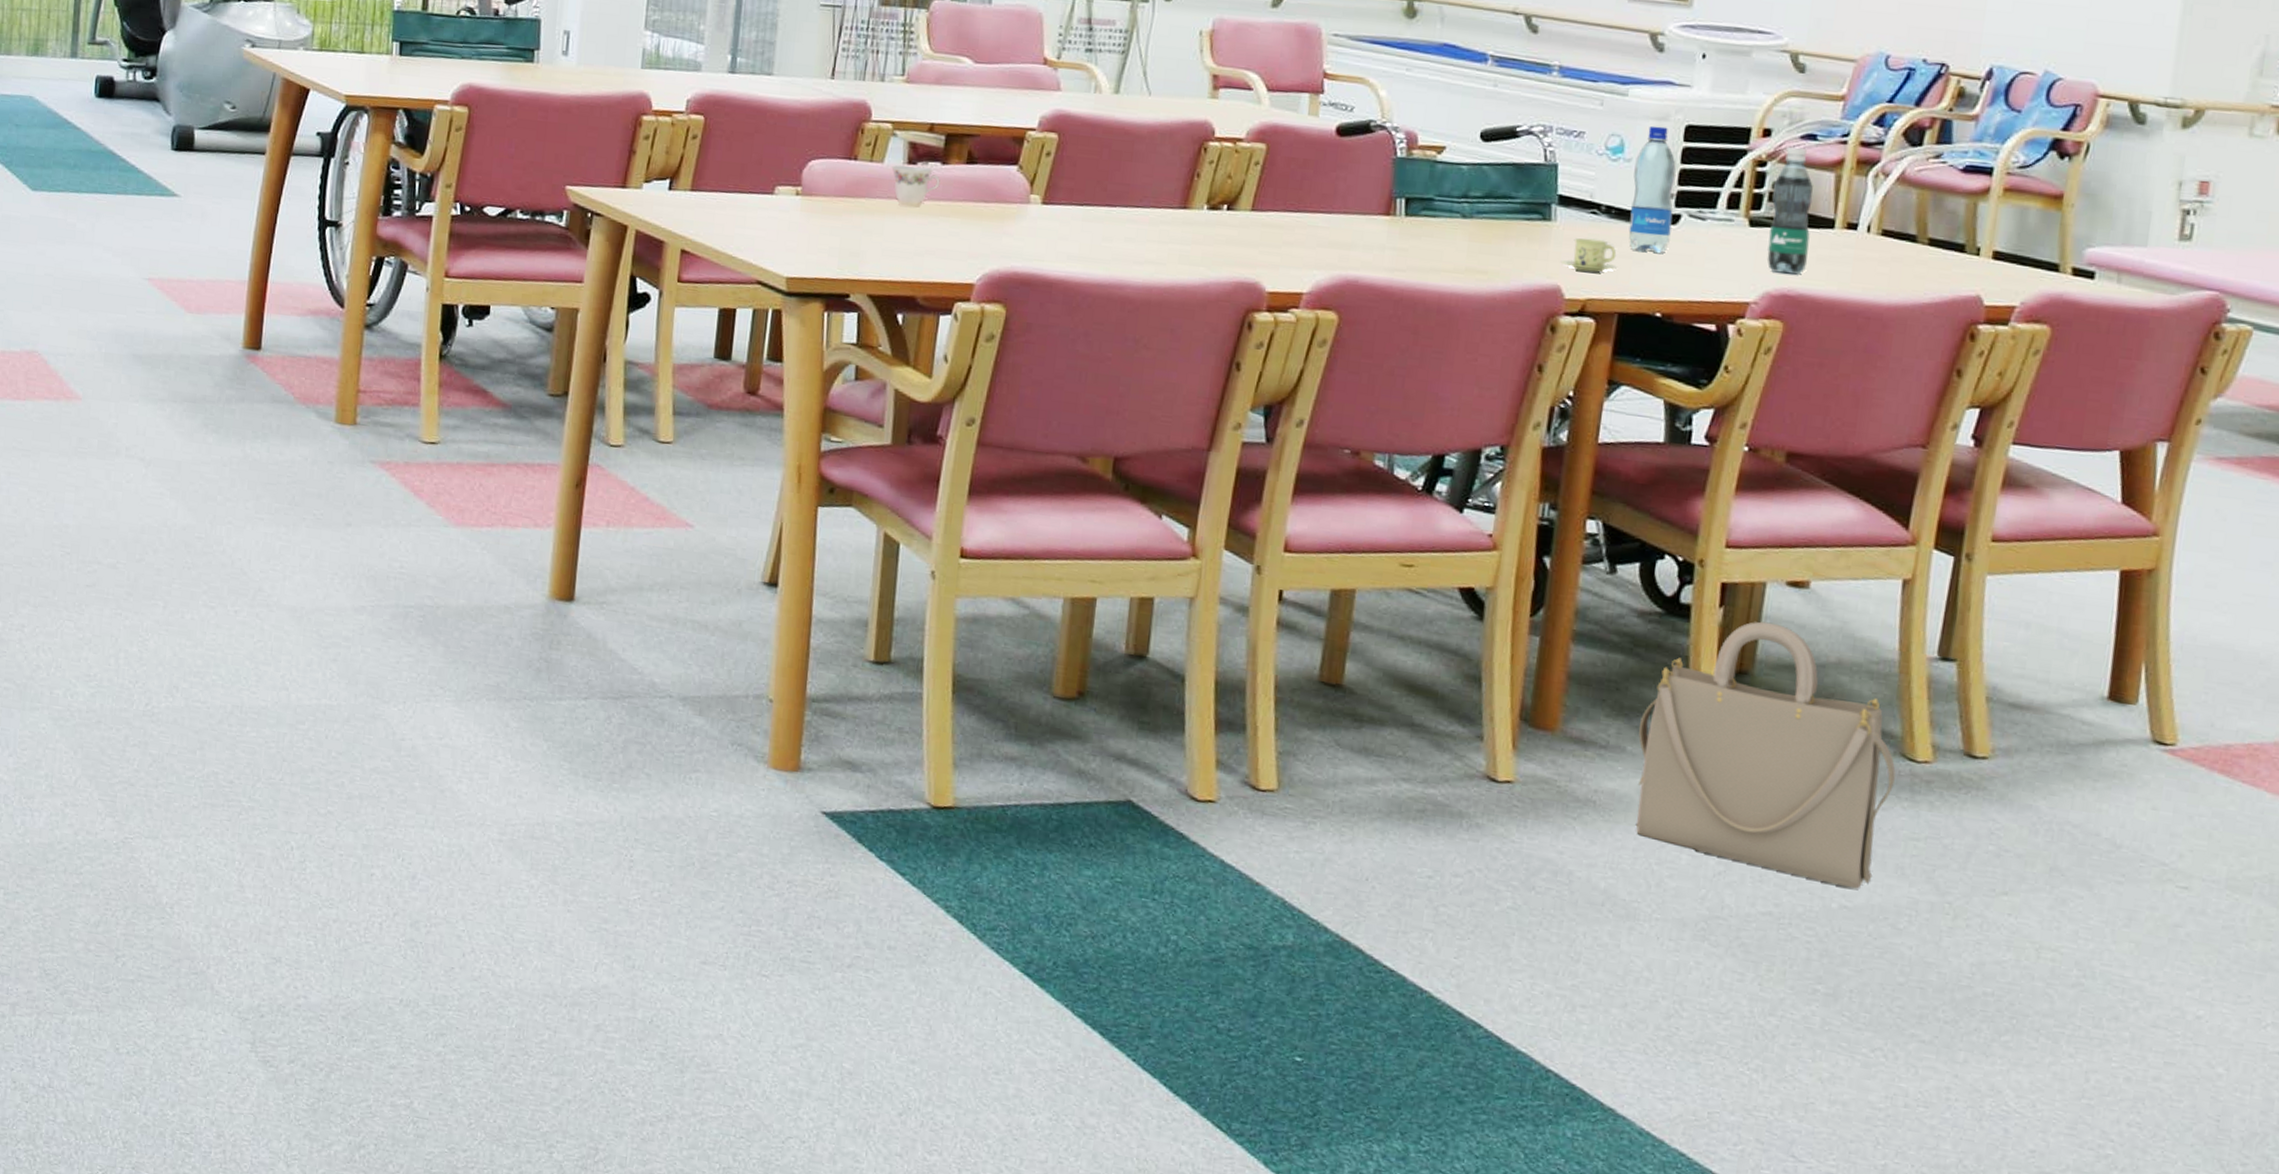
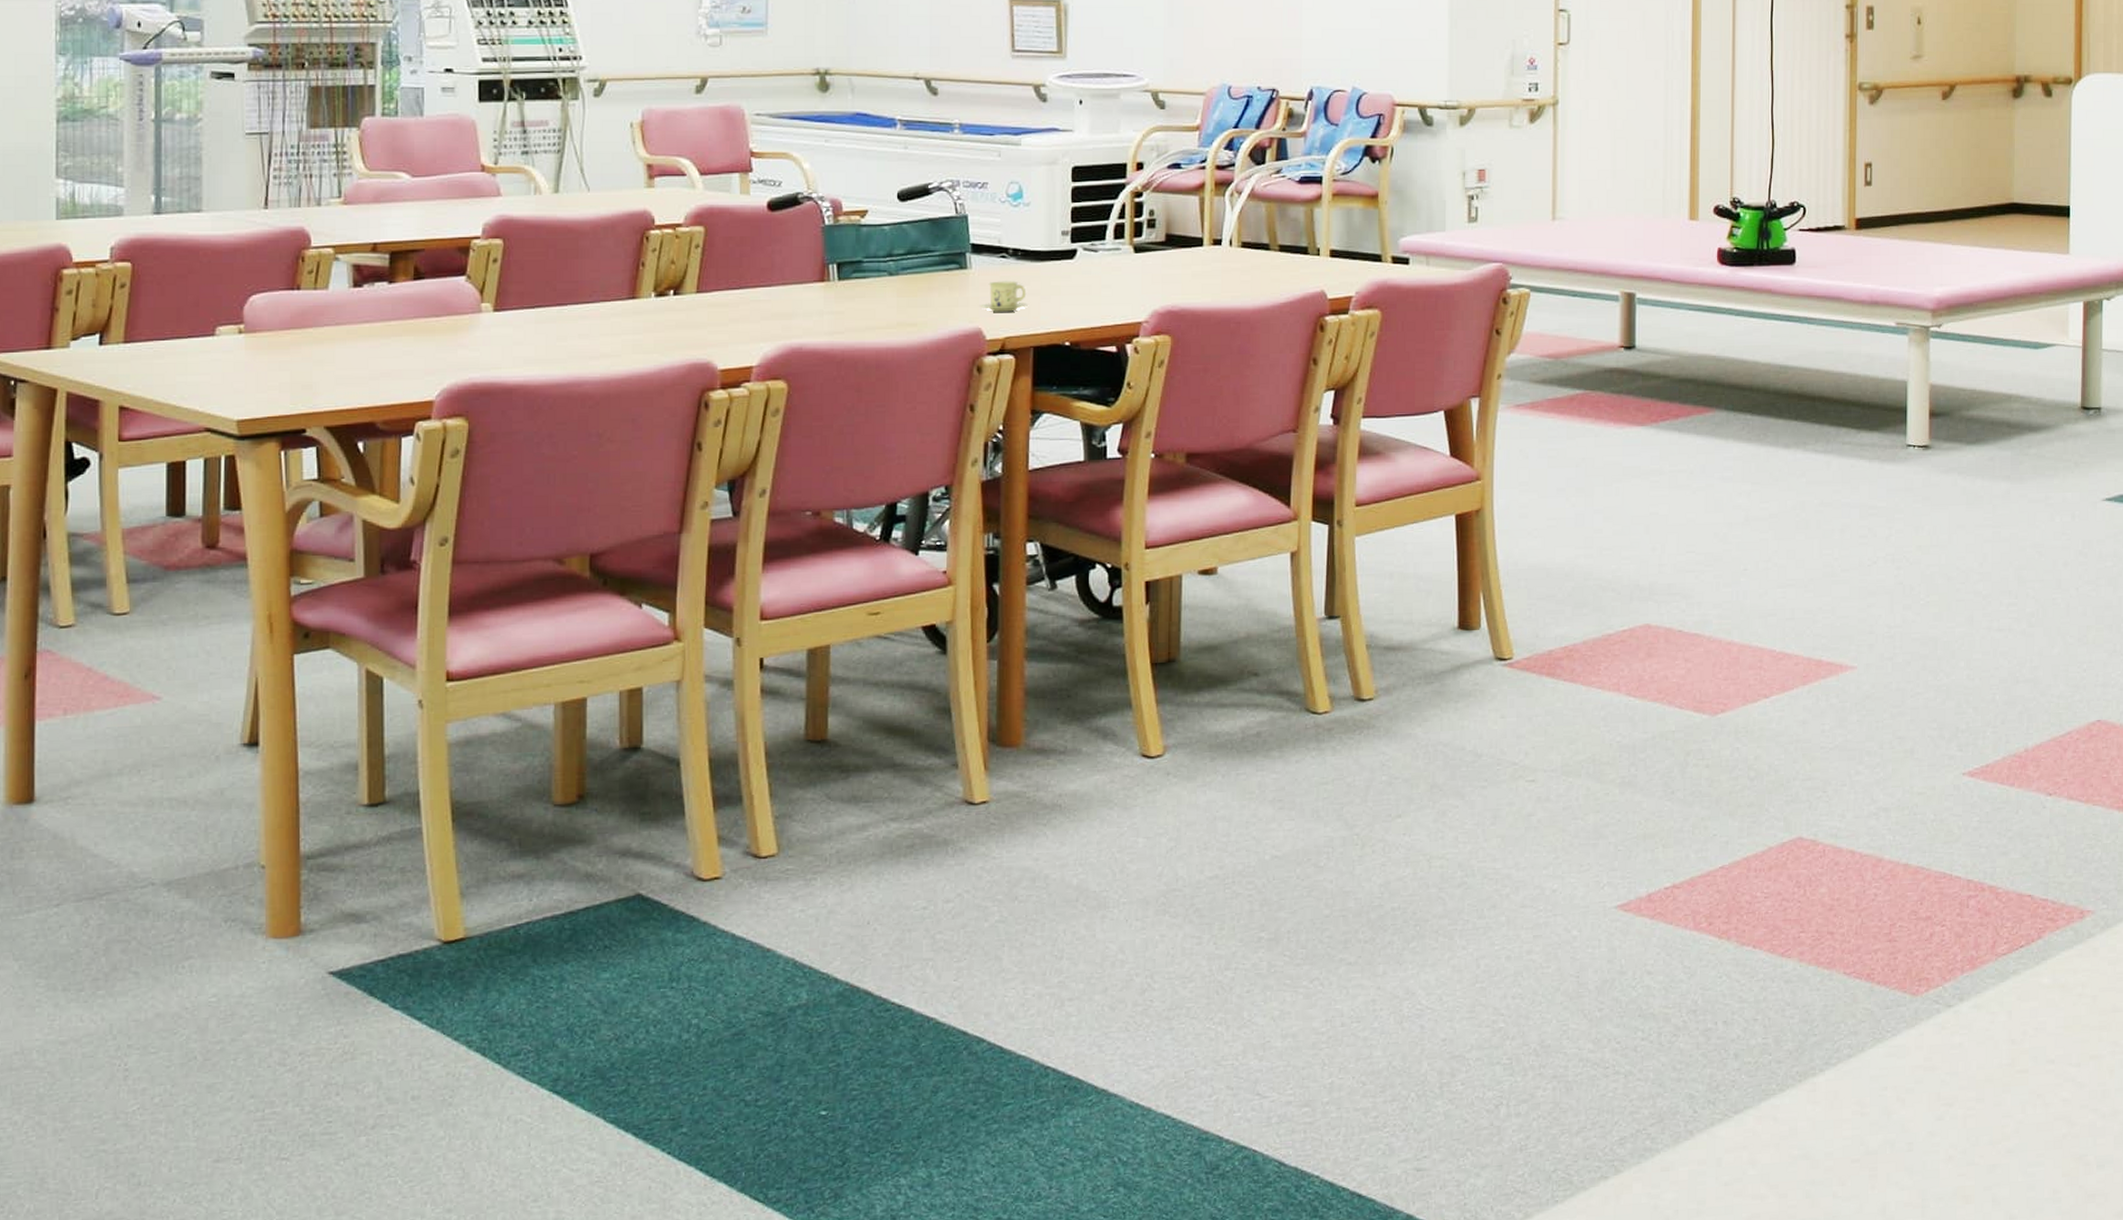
teacup: present [891,165,940,209] -> none [337,288,389,332]
bottle: present [1628,125,1676,254] -> none [1033,170,1070,288]
handbag: present [1635,621,1896,889] -> none [1090,610,1303,839]
bottle: present [1766,147,1814,274] -> none [1150,176,1185,292]

